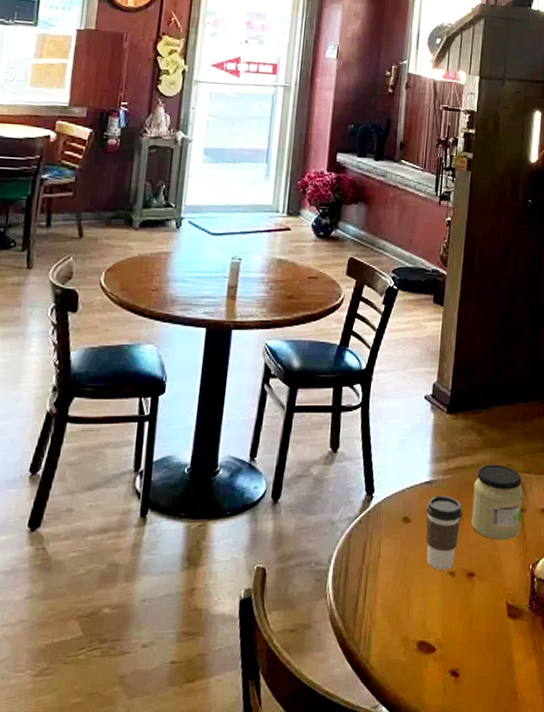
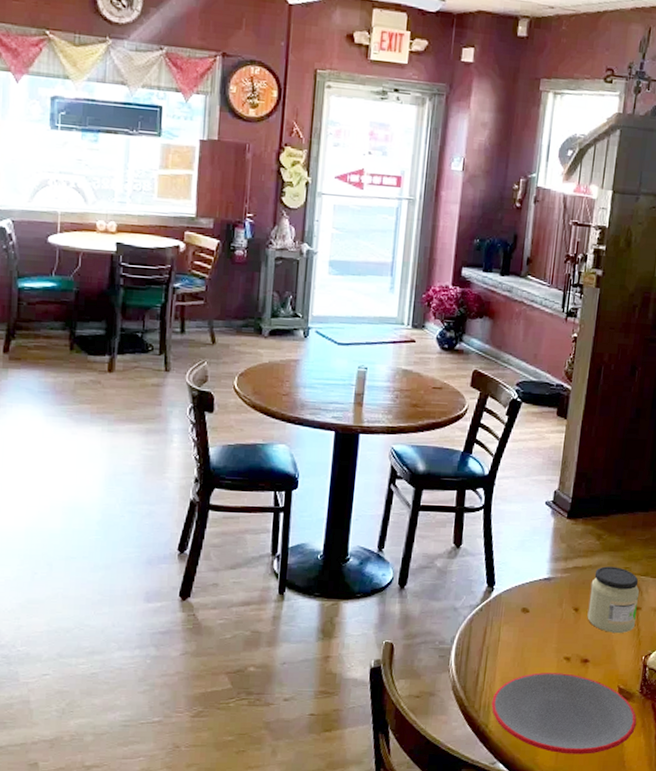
plate: none [372,591,528,689] -> present [491,672,637,754]
coffee cup: present [425,495,463,571] -> none [543,591,580,656]

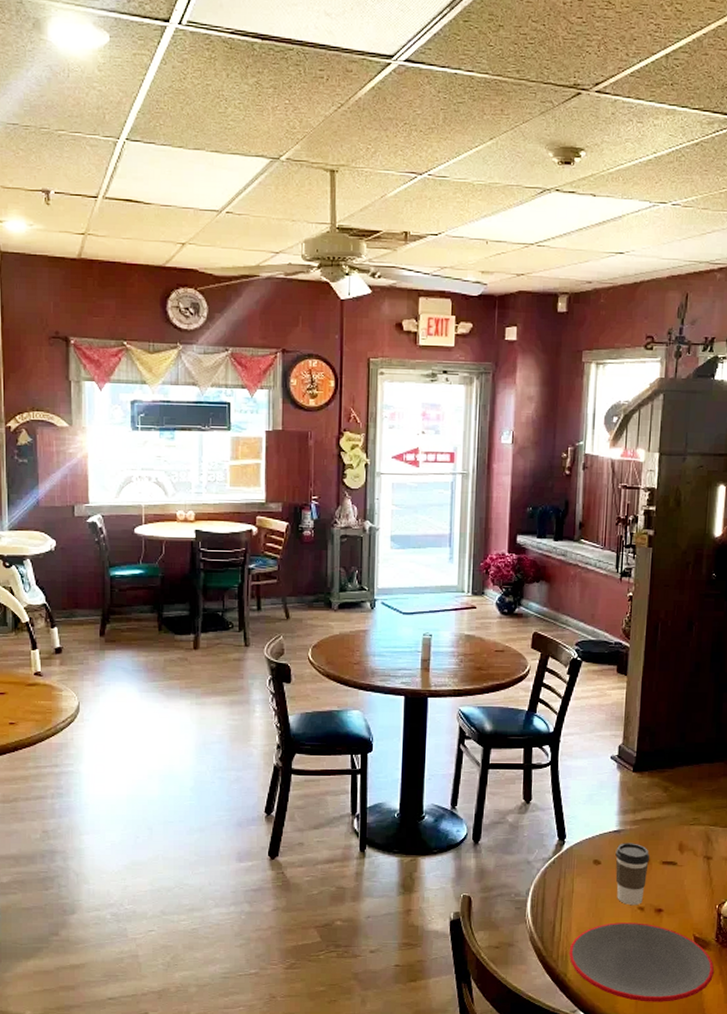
coffee cup: none [543,591,580,656] -> present [615,843,650,906]
jar: present [587,566,640,634] -> none [658,817,710,883]

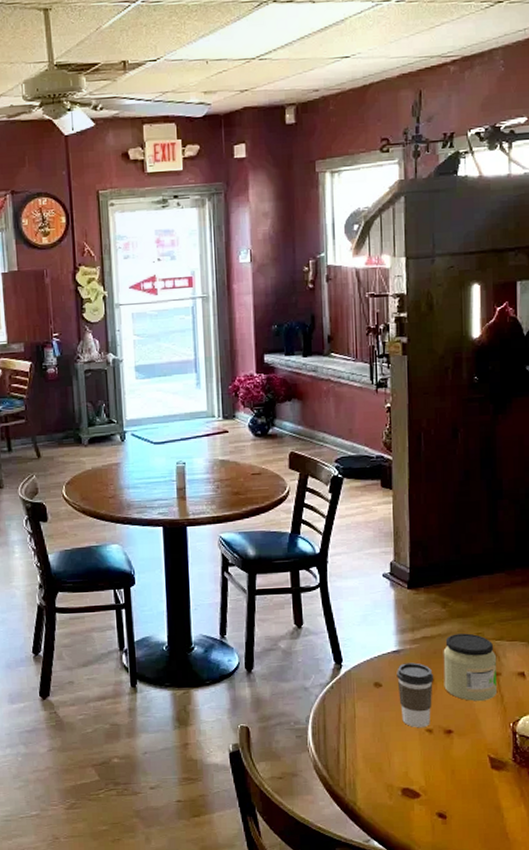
plate: present [569,922,715,1002] -> none [356,745,515,829]
jar: none [658,817,710,883] -> present [443,633,497,702]

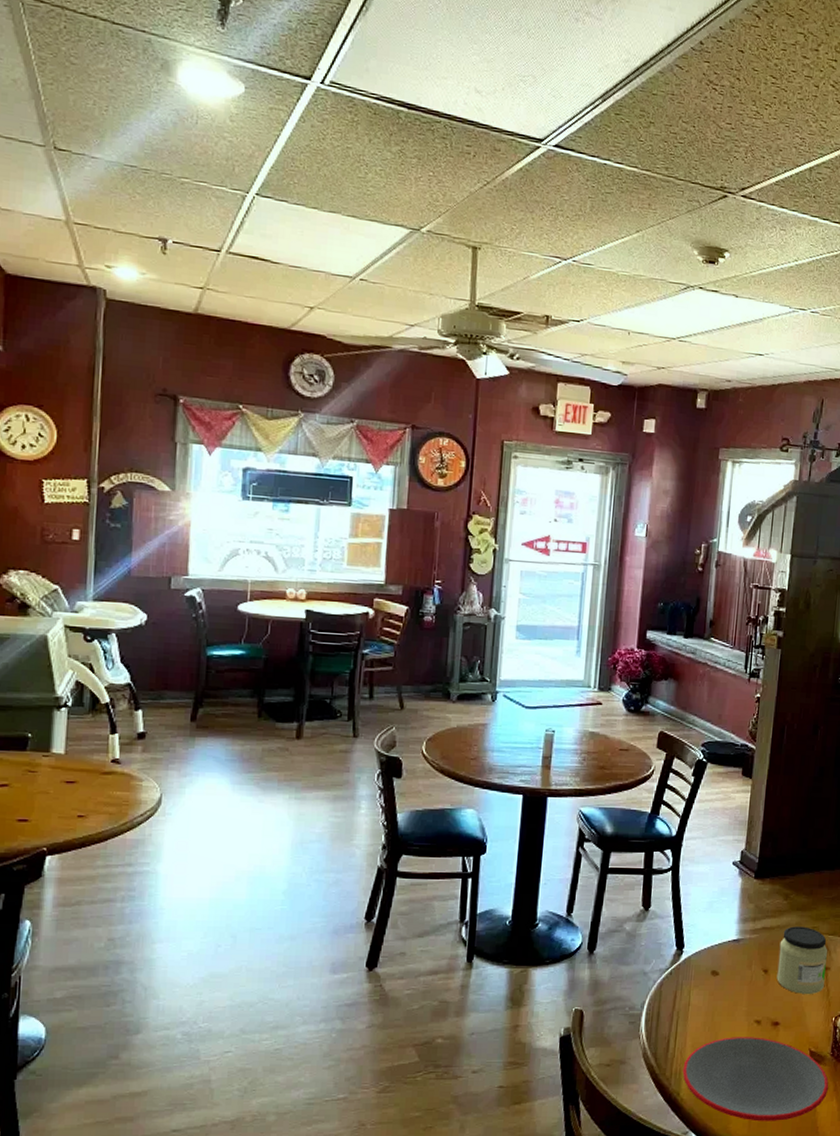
plate: none [356,745,515,829] -> present [682,1037,829,1121]
coffee cup: present [397,662,434,728] -> none [733,952,769,1019]

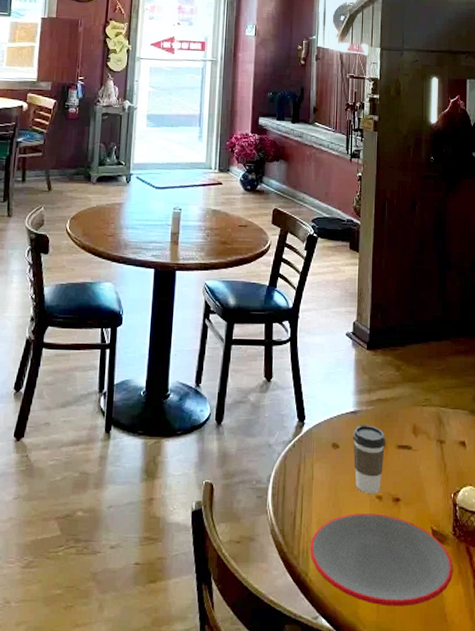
coffee cup: none [733,952,769,1019] -> present [353,425,386,494]
jar: present [776,926,828,995] -> none [394,398,442,470]

